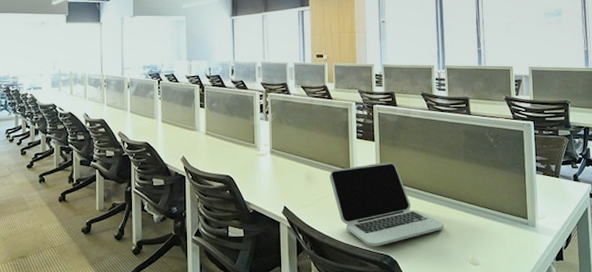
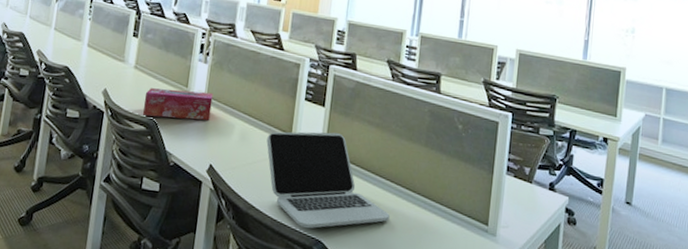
tissue box: none [218,145,278,174] -> present [143,88,213,121]

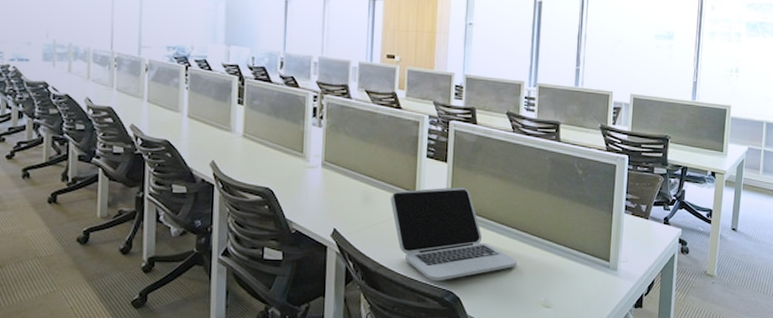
tissue box: present [143,88,213,121] -> none [257,156,331,186]

